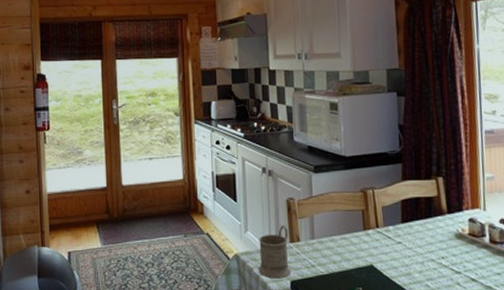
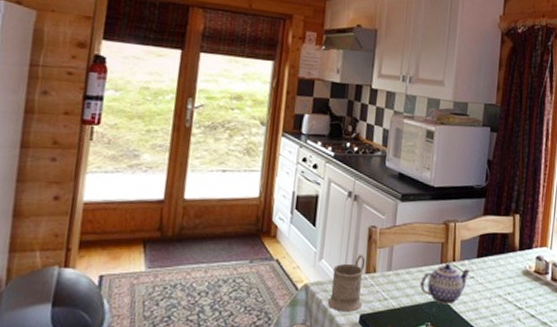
teapot: none [345,230,396,270] -> present [420,263,470,305]

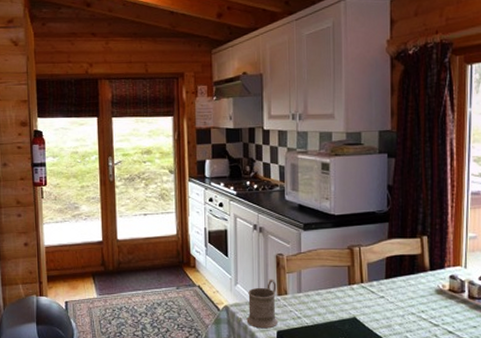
teapot: present [420,263,470,305] -> none [330,284,379,322]

